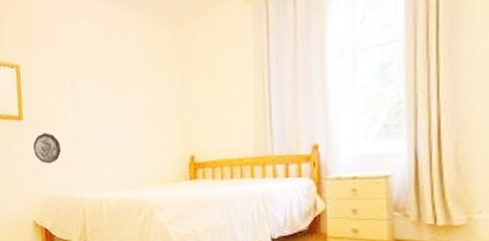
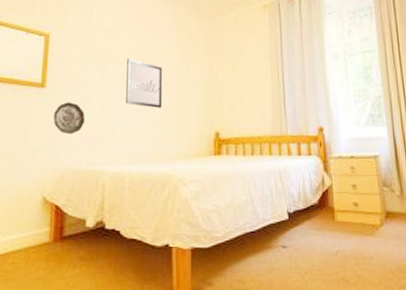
wall art: none [95,82,134,134] -> present [126,59,163,108]

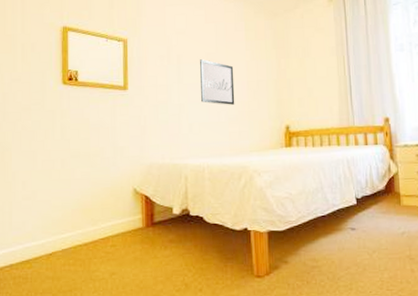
decorative plate: present [53,102,86,135] -> none [136,102,166,132]

